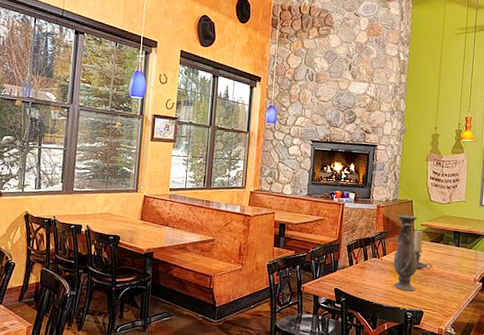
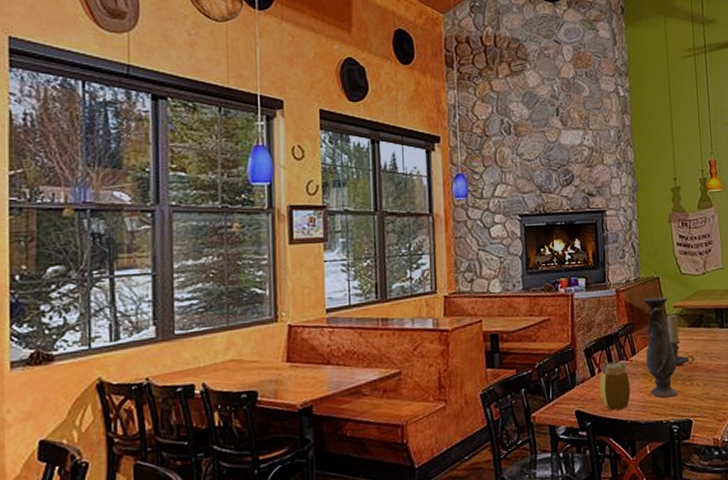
jar: none [355,257,379,294] -> present [599,361,631,410]

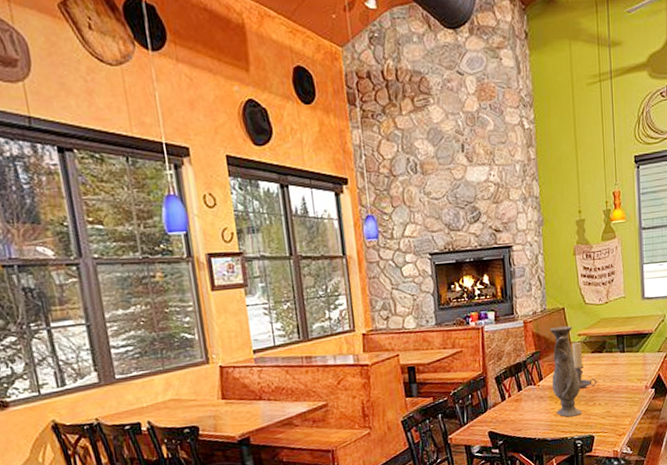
jar: present [599,361,631,410] -> none [509,387,538,430]

